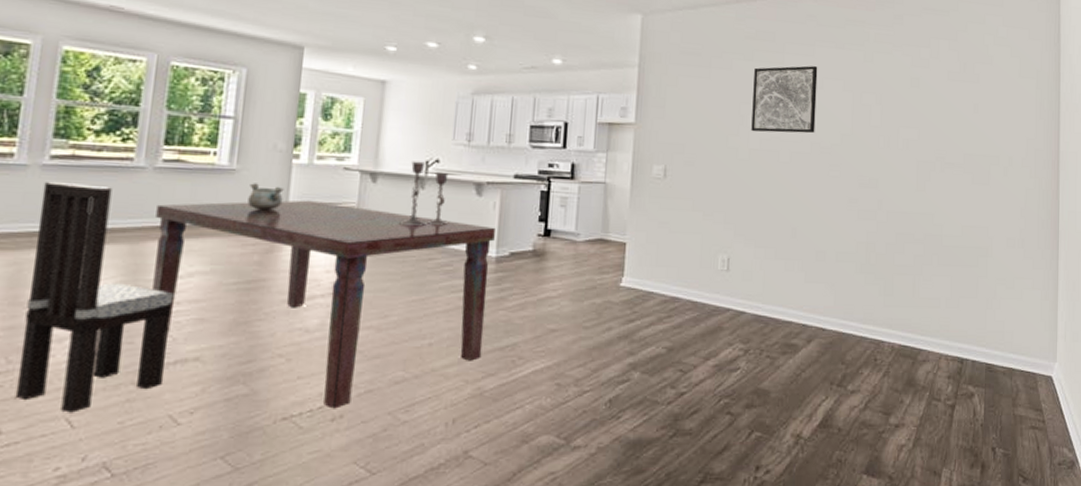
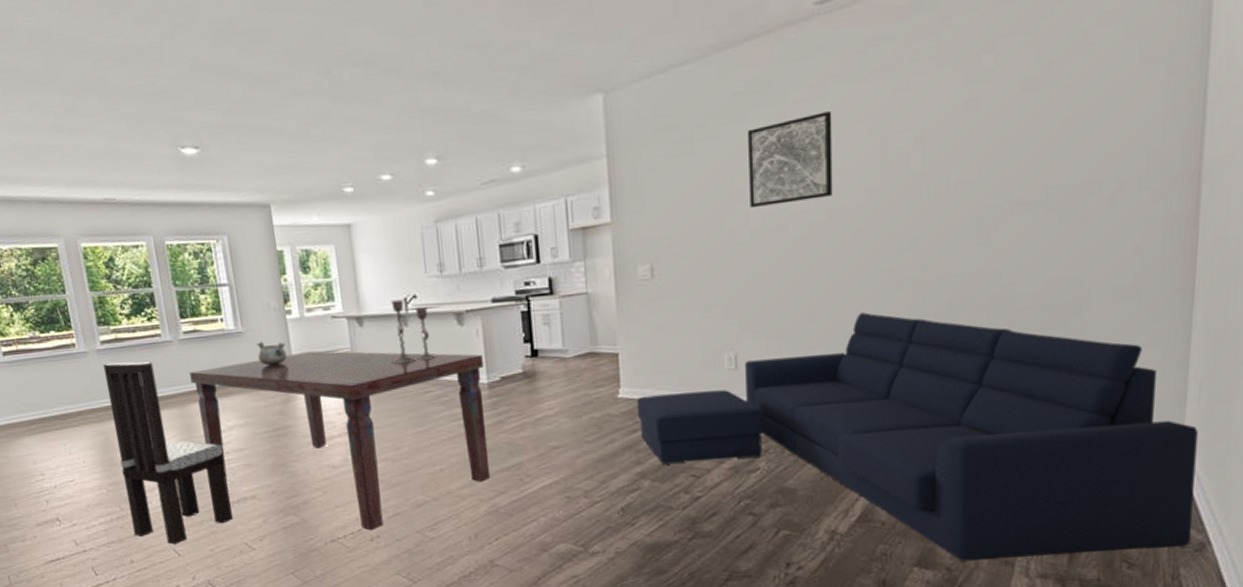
sofa: none [636,233,1066,471] -> present [636,312,1198,562]

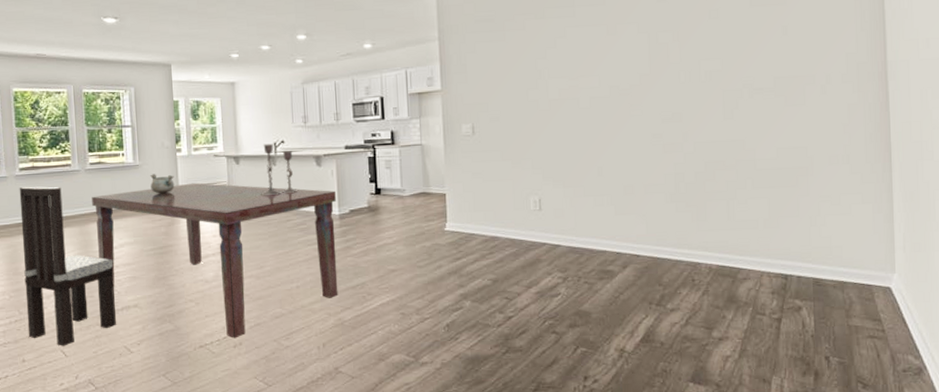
sofa: present [636,312,1198,562] -> none [460,168,911,379]
wall art: present [748,111,833,209] -> none [547,14,612,84]

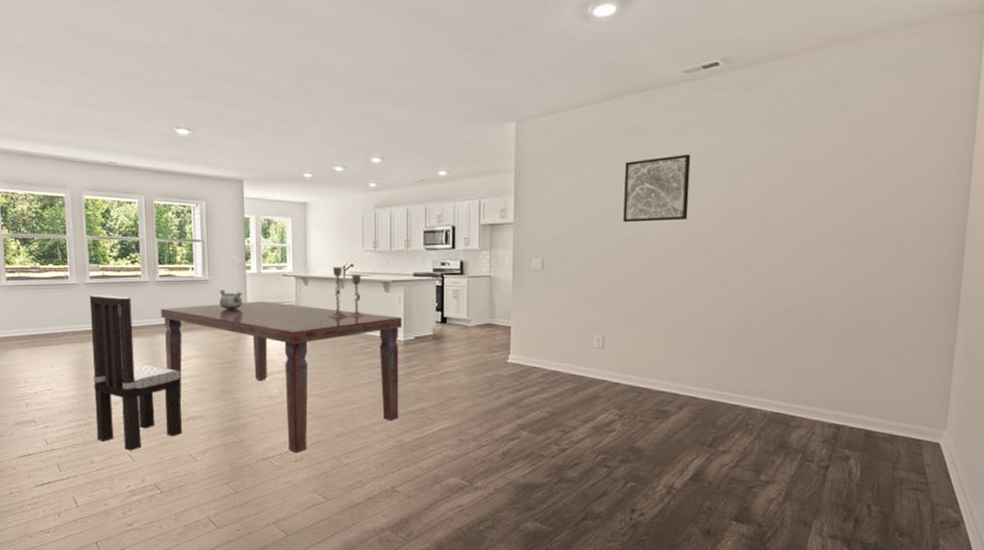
wall art: none [547,14,612,84] -> present [623,155,691,223]

